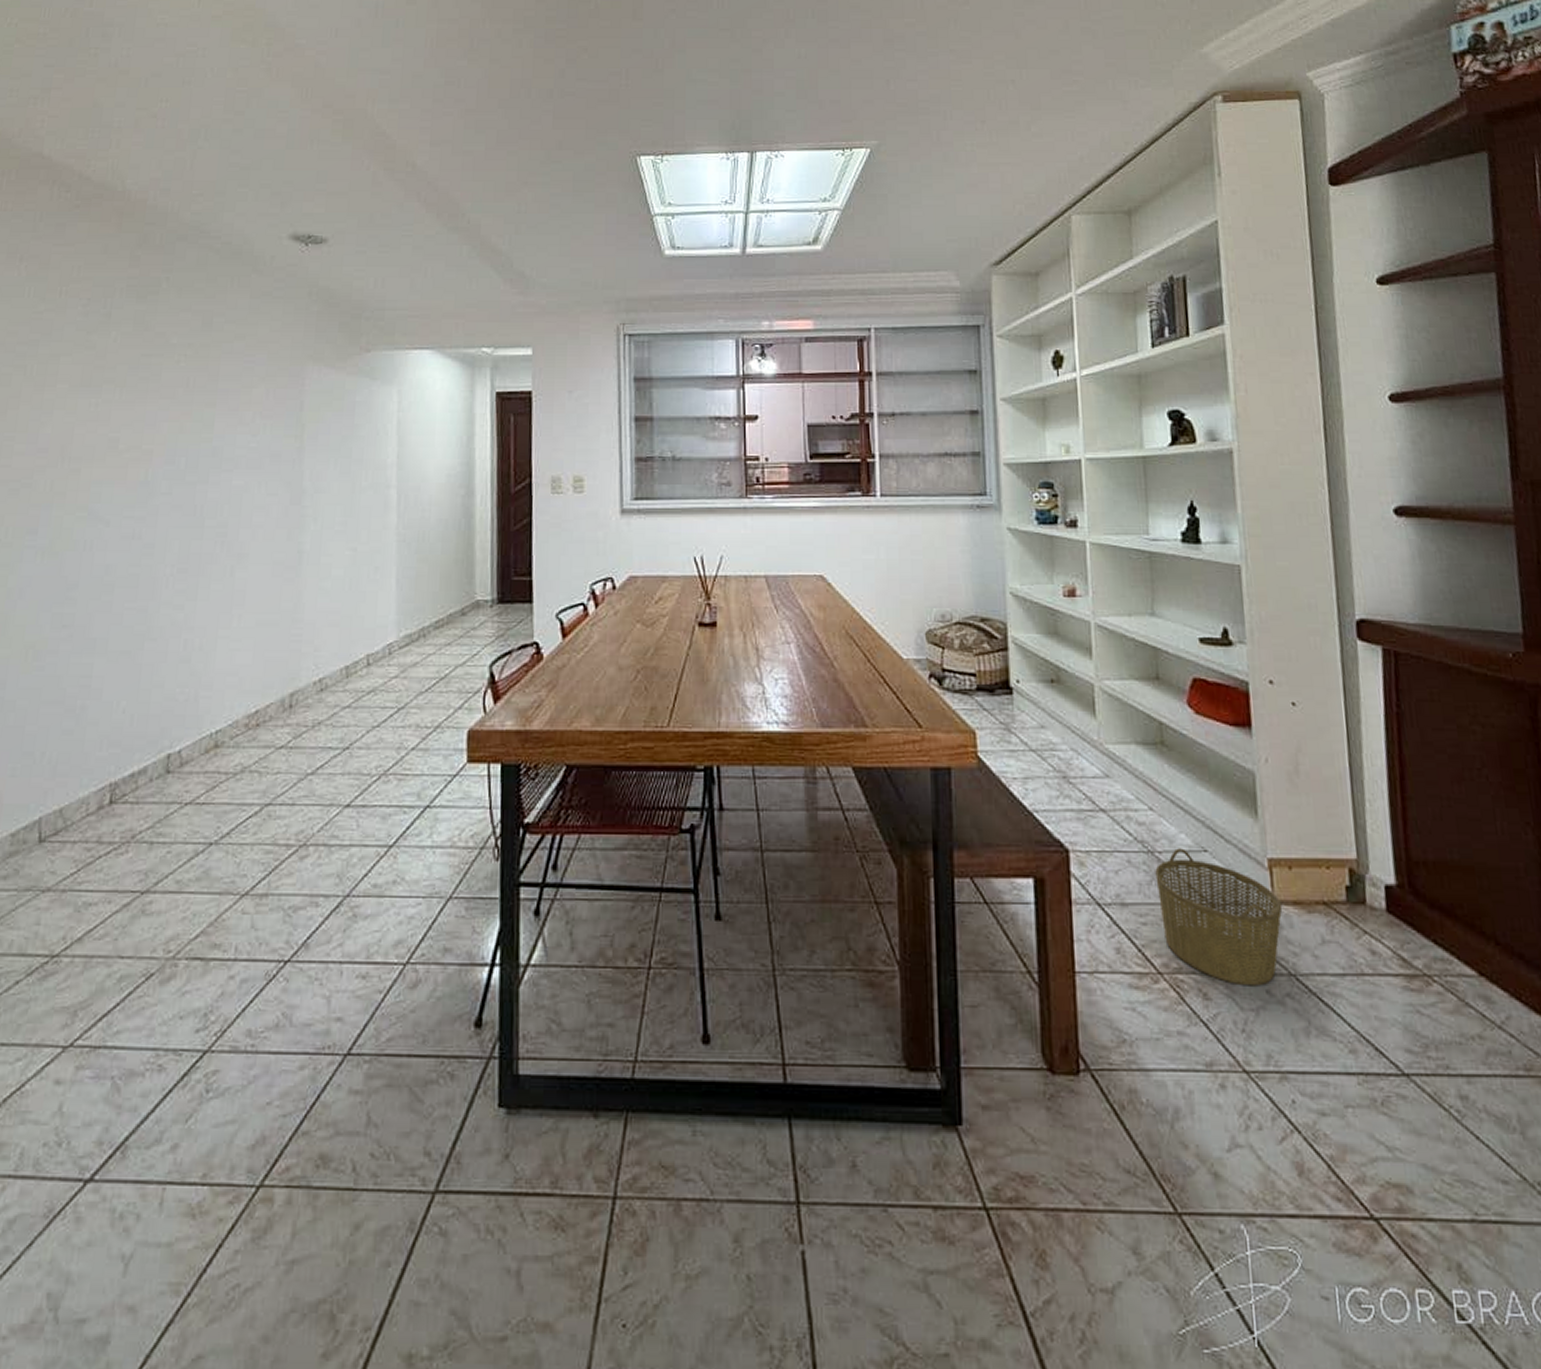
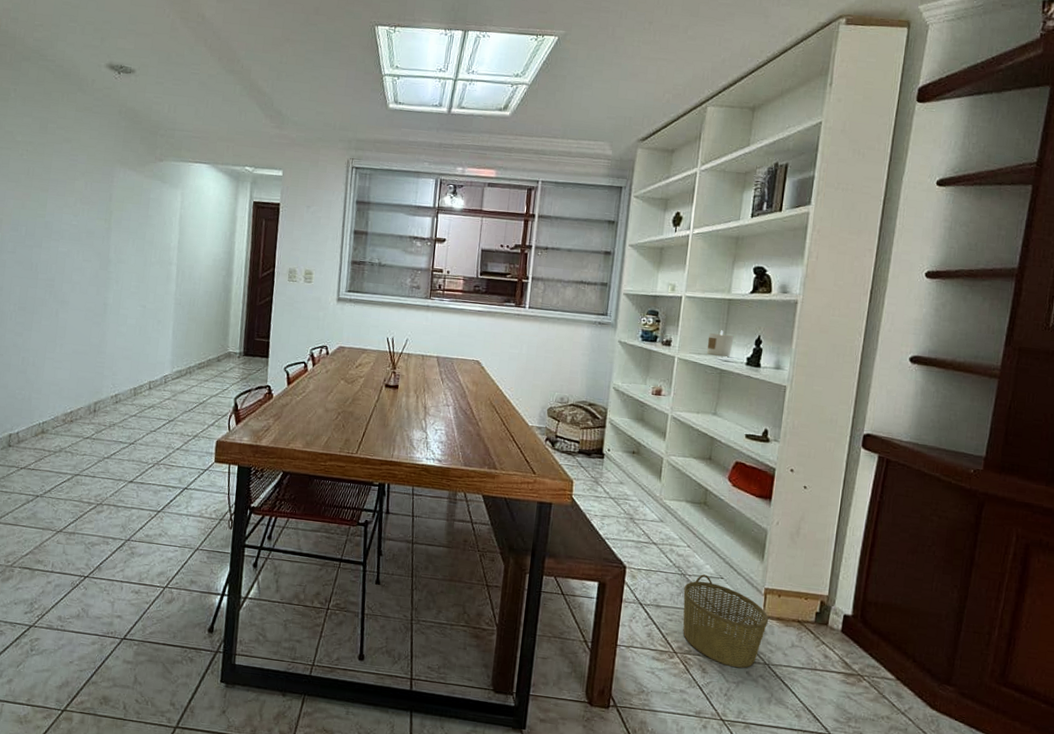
candle: none [1124,499,1160,535] -> present [706,330,734,358]

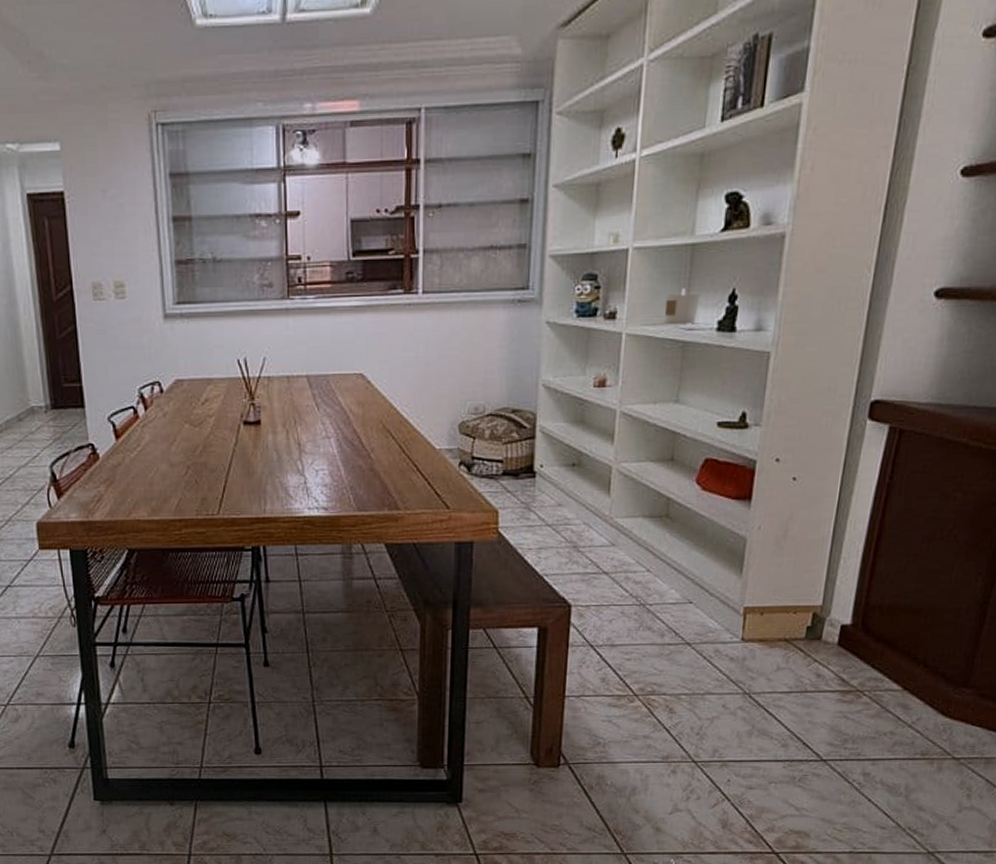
basket: present [683,574,769,669] -> none [643,601,749,703]

